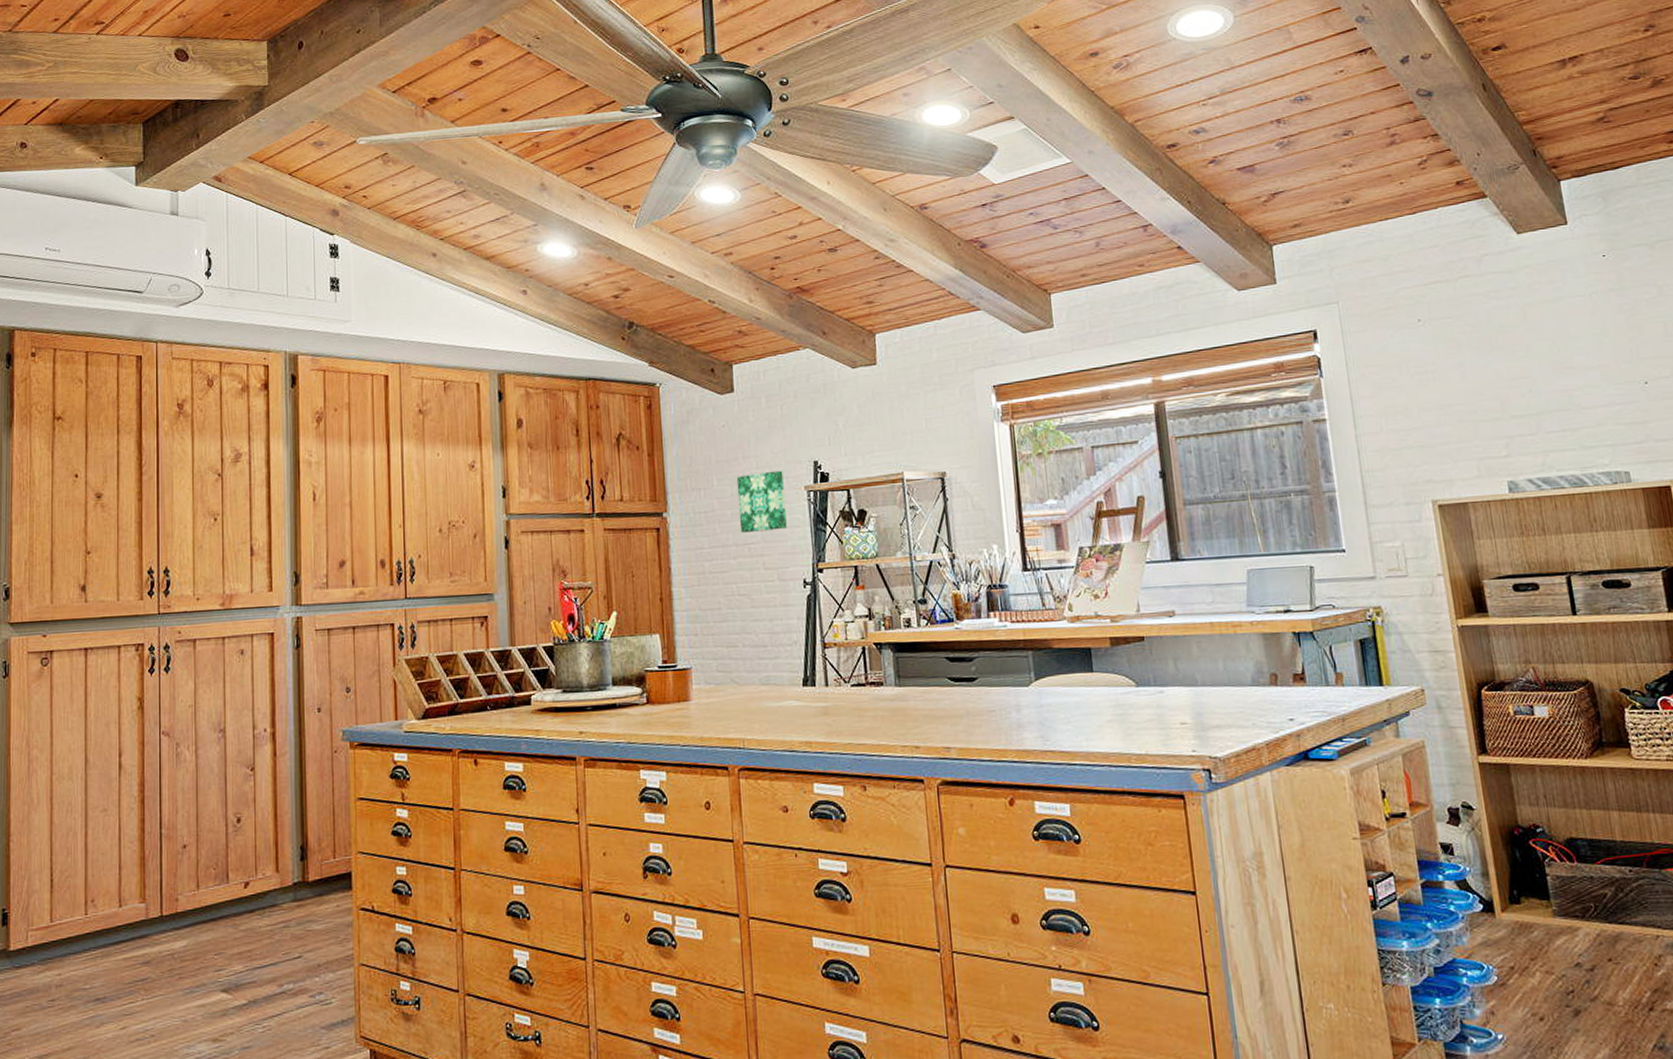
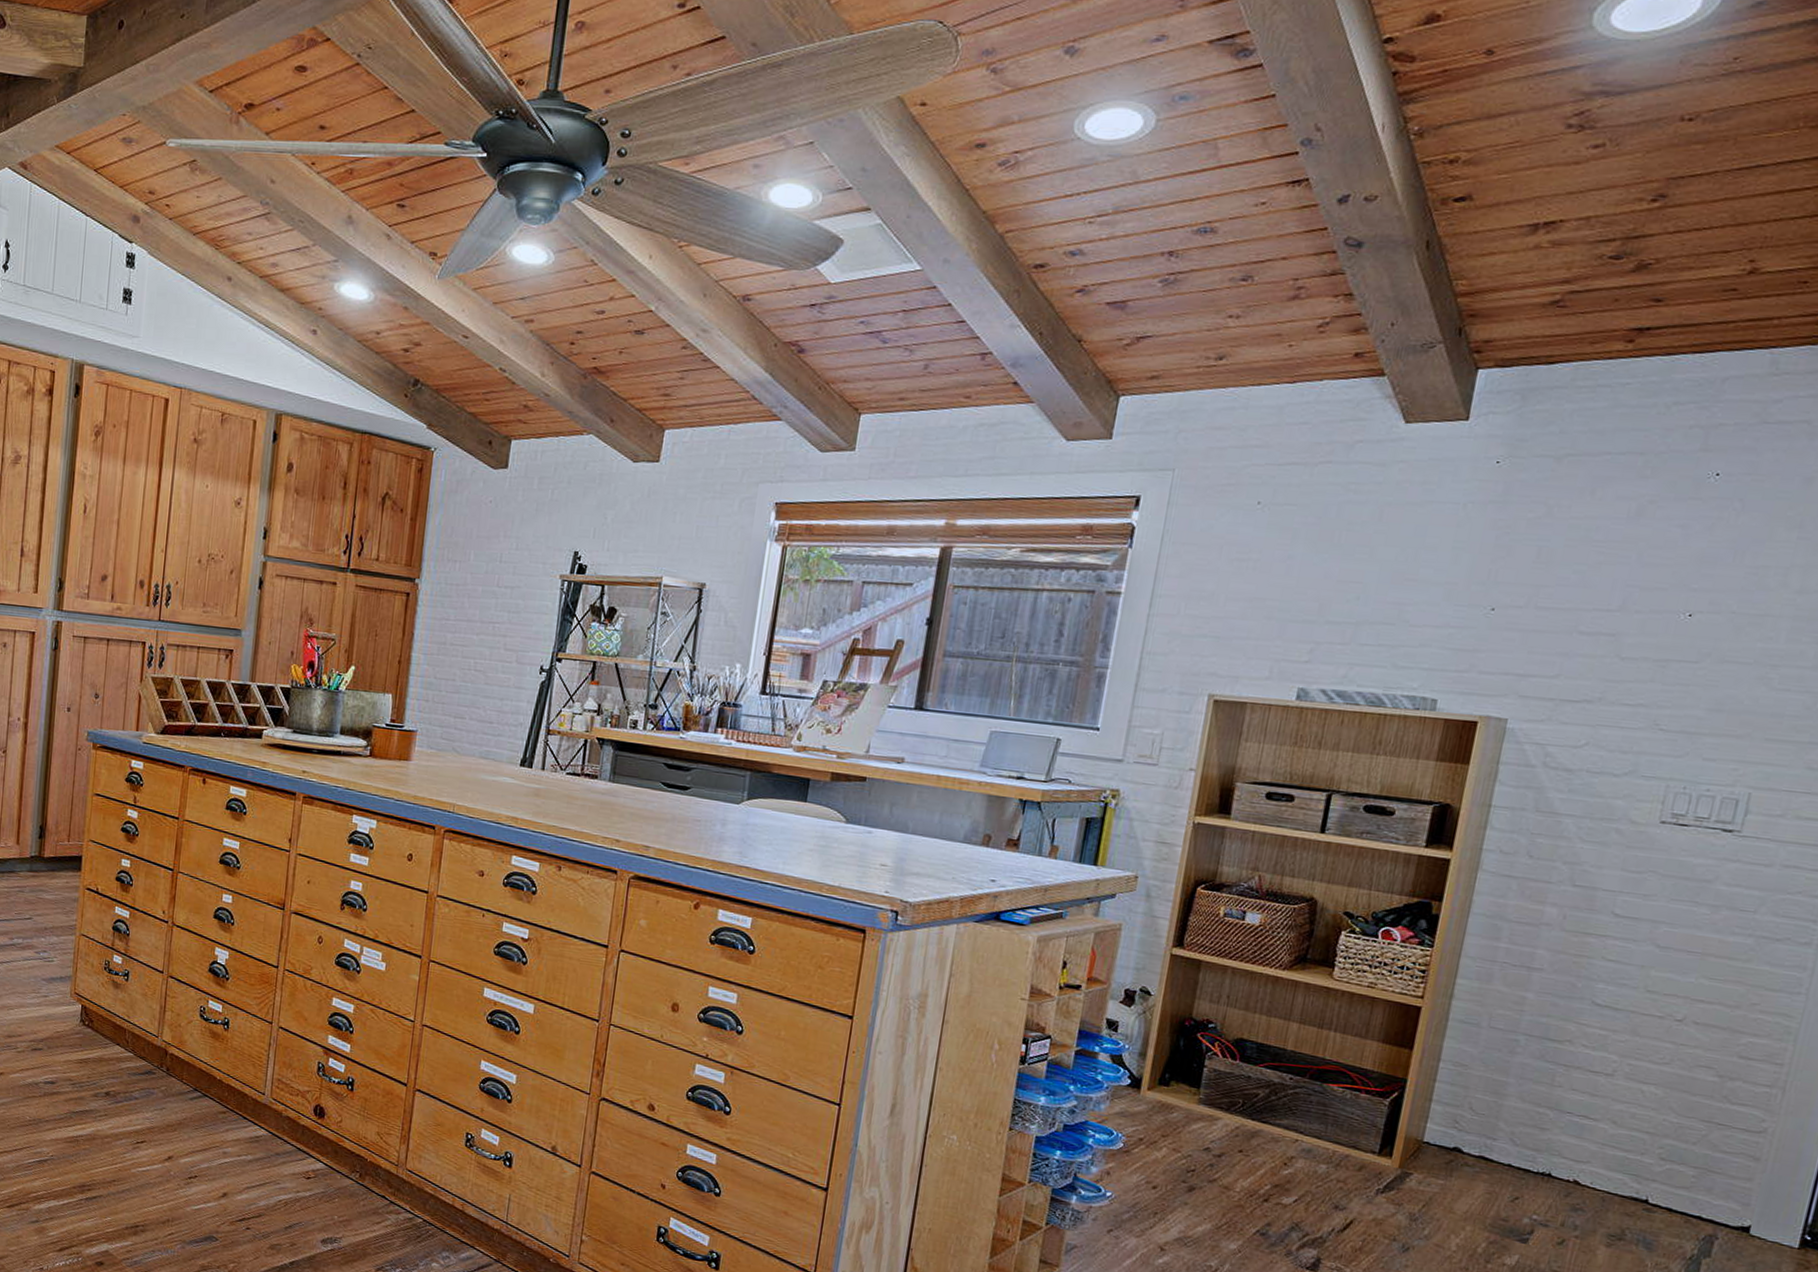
wall art: present [736,470,787,534] -> none [488,554,541,614]

